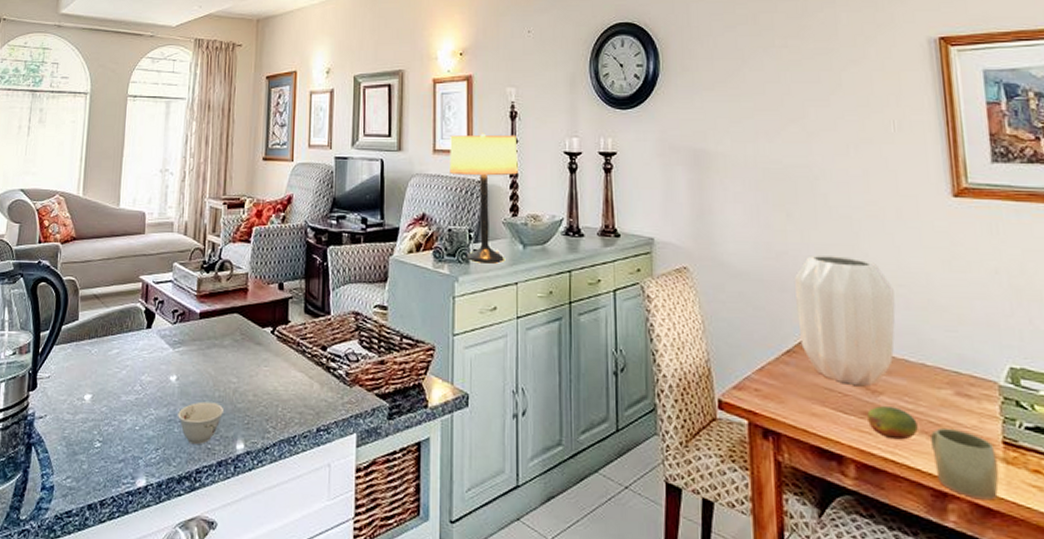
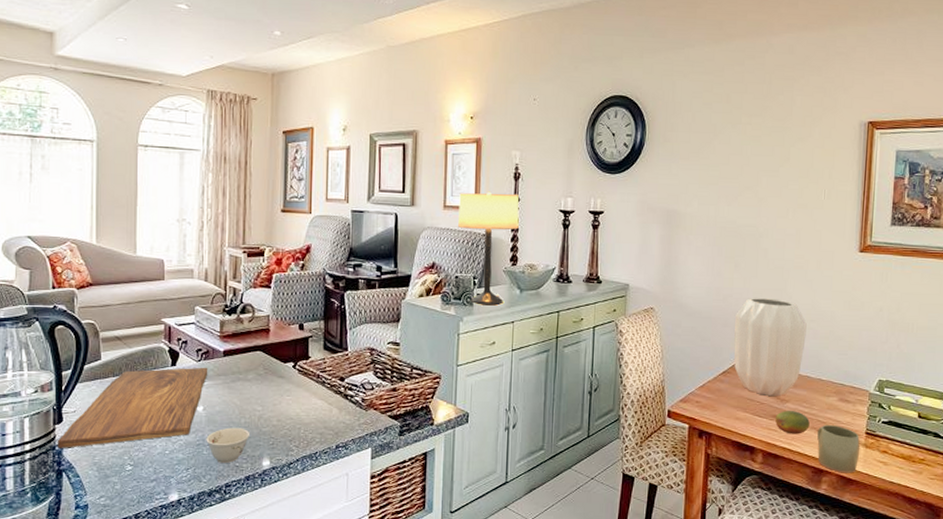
cutting board: none [30,330,184,419] -> present [58,367,208,448]

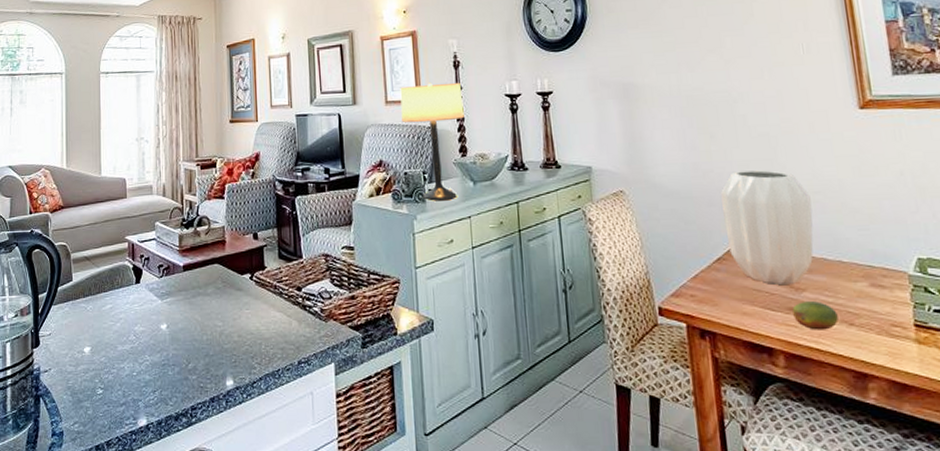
cutting board: present [58,367,208,448] -> none [36,283,170,373]
teacup: present [206,427,251,464] -> none [171,345,213,385]
mug: present [817,425,861,473] -> none [850,317,913,377]

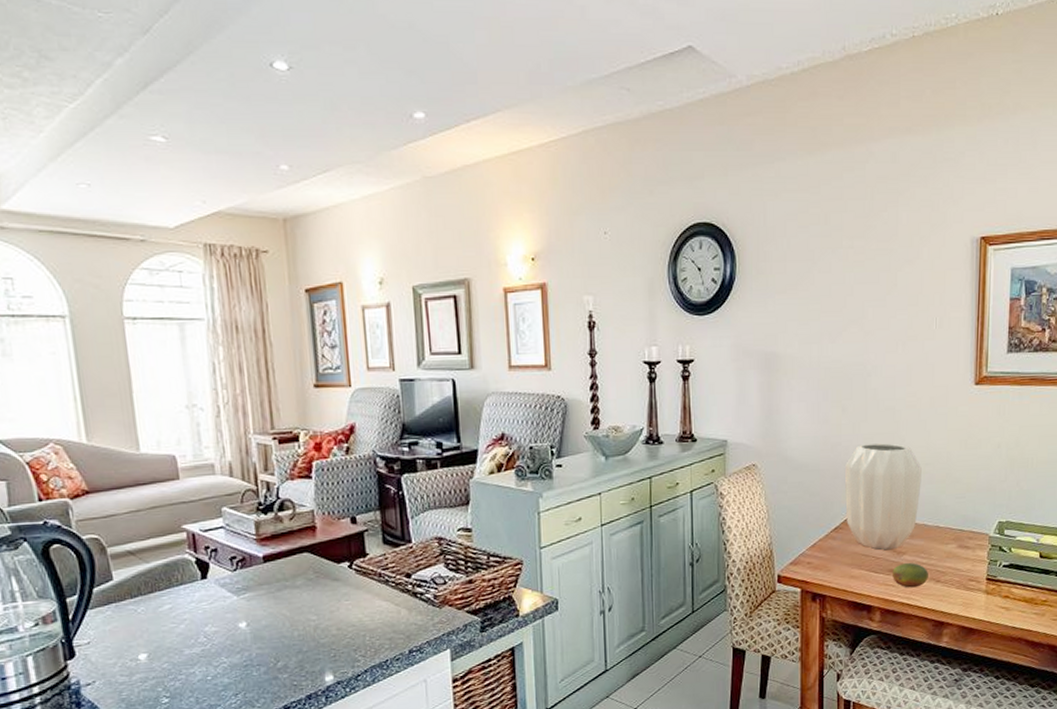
table lamp: present [400,82,464,201] -> none [526,345,598,478]

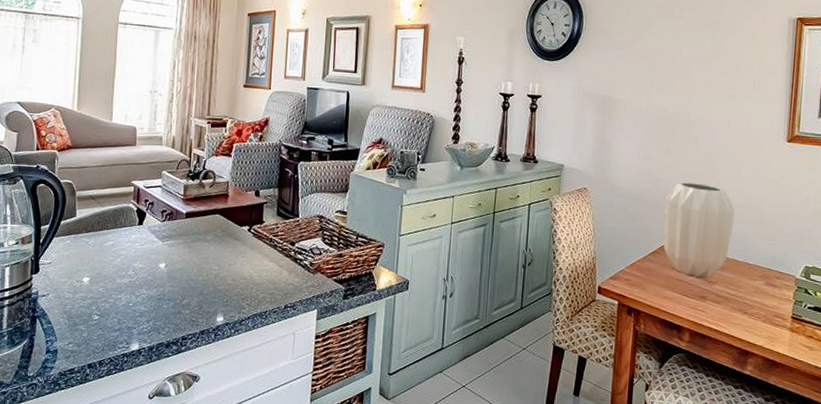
fruit: present [893,563,928,588] -> none [703,292,736,316]

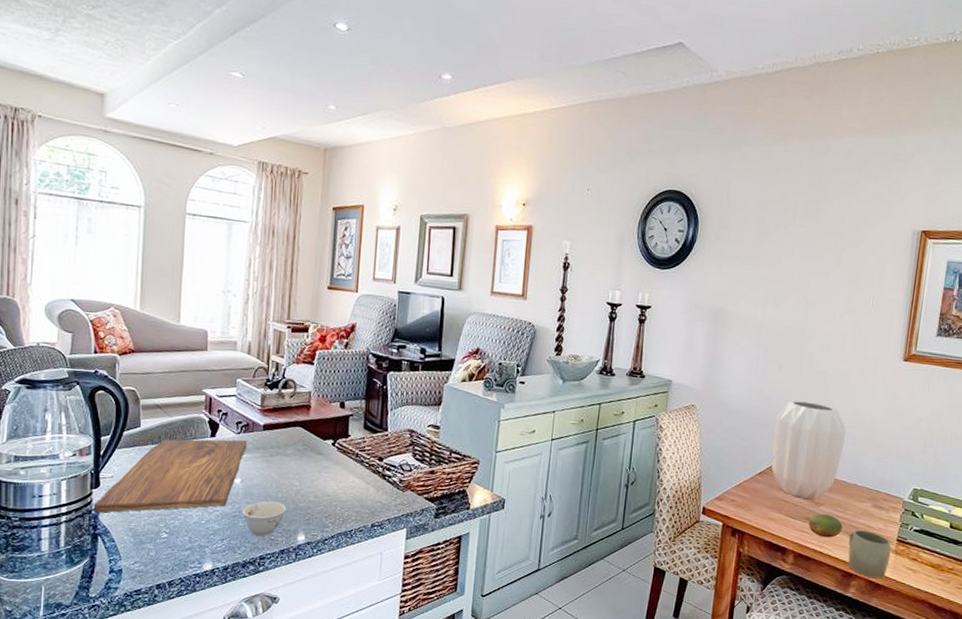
cutting board: none [34,227,172,297] -> present [94,439,248,513]
teacup: none [166,284,207,318] -> present [242,501,287,537]
fruit: none [703,292,736,316] -> present [808,514,843,538]
mug: none [743,308,786,356] -> present [847,530,891,579]

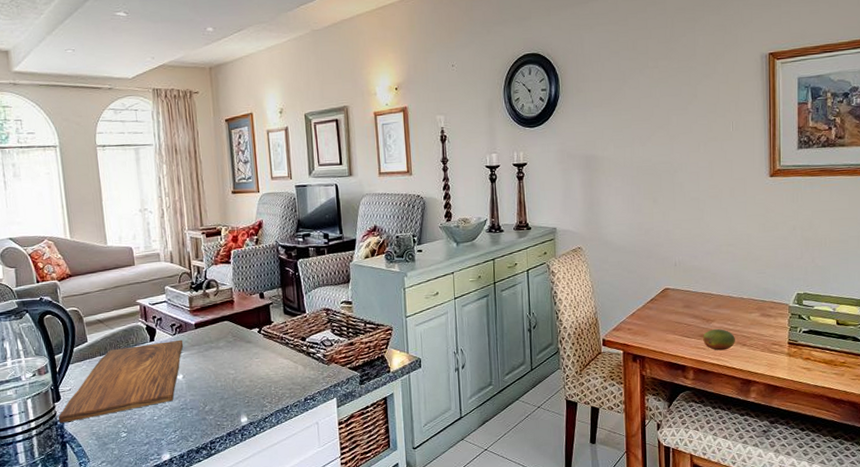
teacup: present [242,501,287,537] -> none [188,390,227,424]
vase: present [771,400,846,499] -> none [657,227,726,318]
mug: present [847,530,891,579] -> none [743,339,784,382]

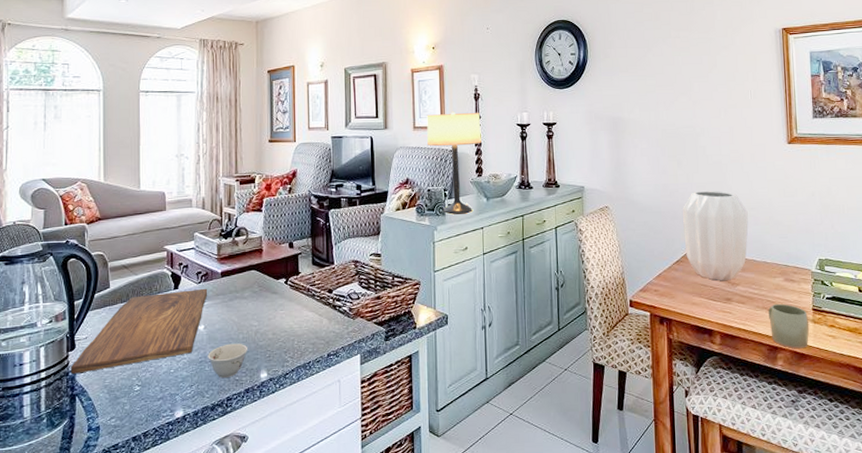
teacup: none [188,390,227,424] -> present [208,343,248,379]
table lamp: none [392,155,450,261] -> present [427,111,482,215]
vase: none [657,227,726,318] -> present [682,190,748,281]
fruit: present [703,329,735,351] -> none [729,293,761,315]
mug: none [743,339,784,382] -> present [768,304,810,349]

